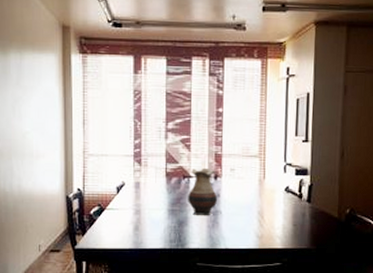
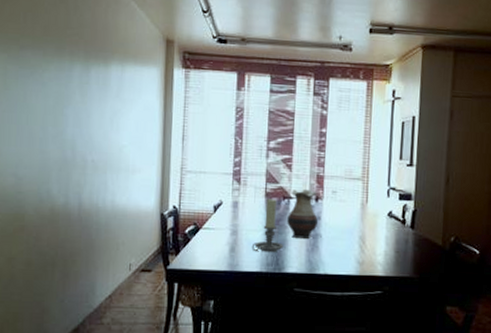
candle holder: none [154,178,185,230] -> present [251,198,283,253]

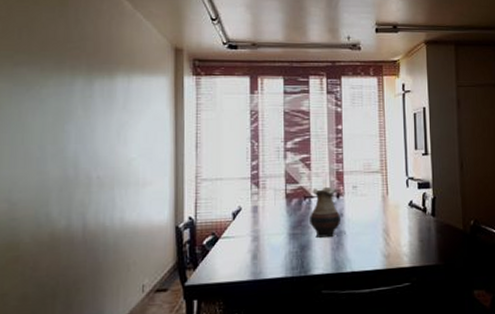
candle holder: present [251,198,283,253] -> none [274,199,307,257]

